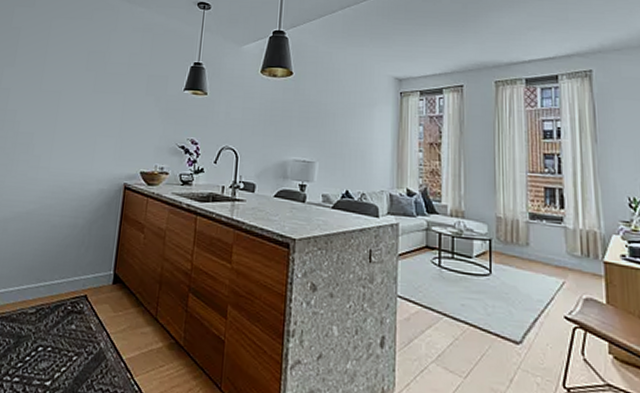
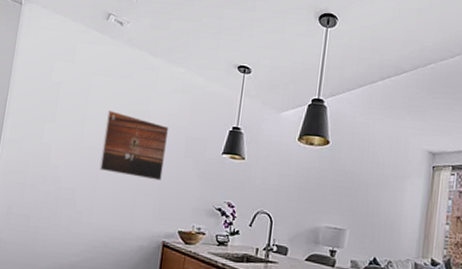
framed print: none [58,52,129,120] -> present [99,110,168,181]

